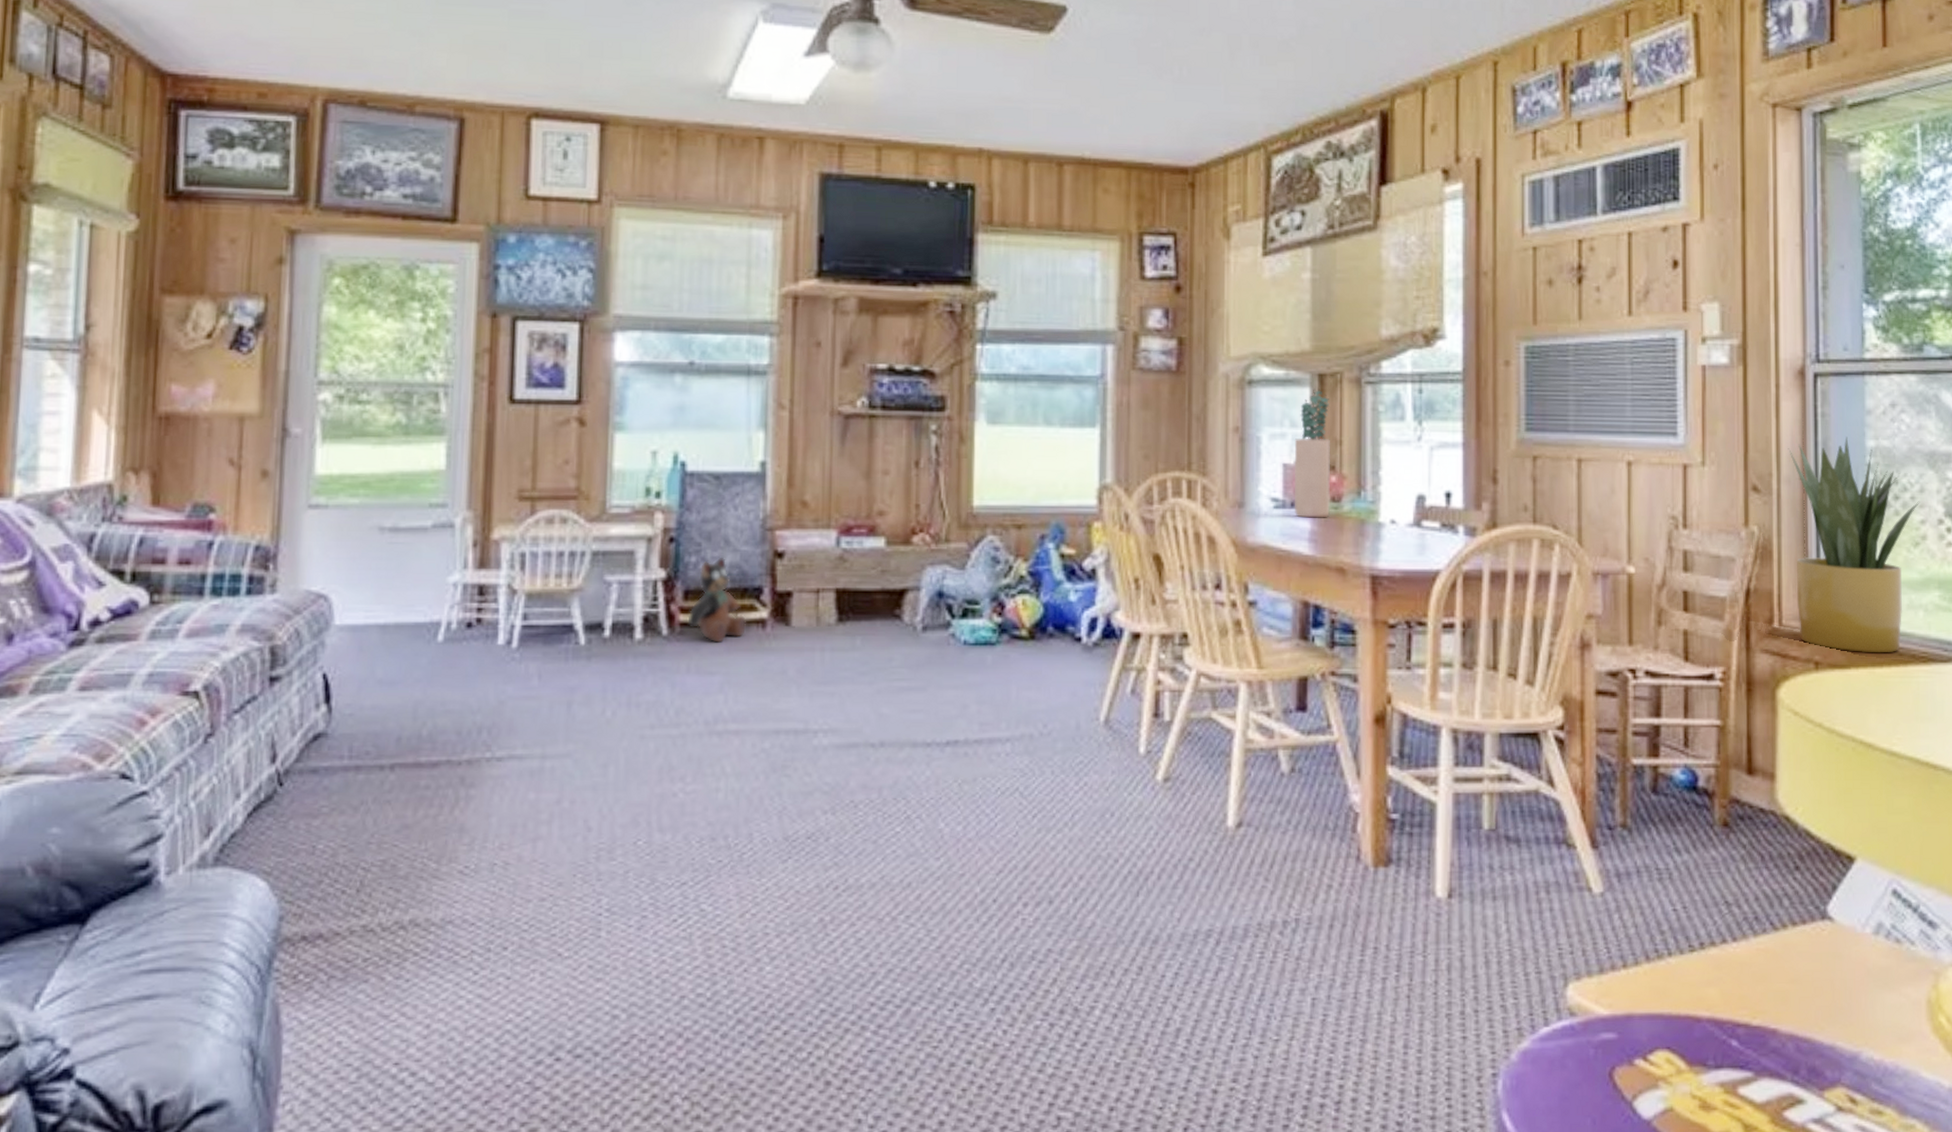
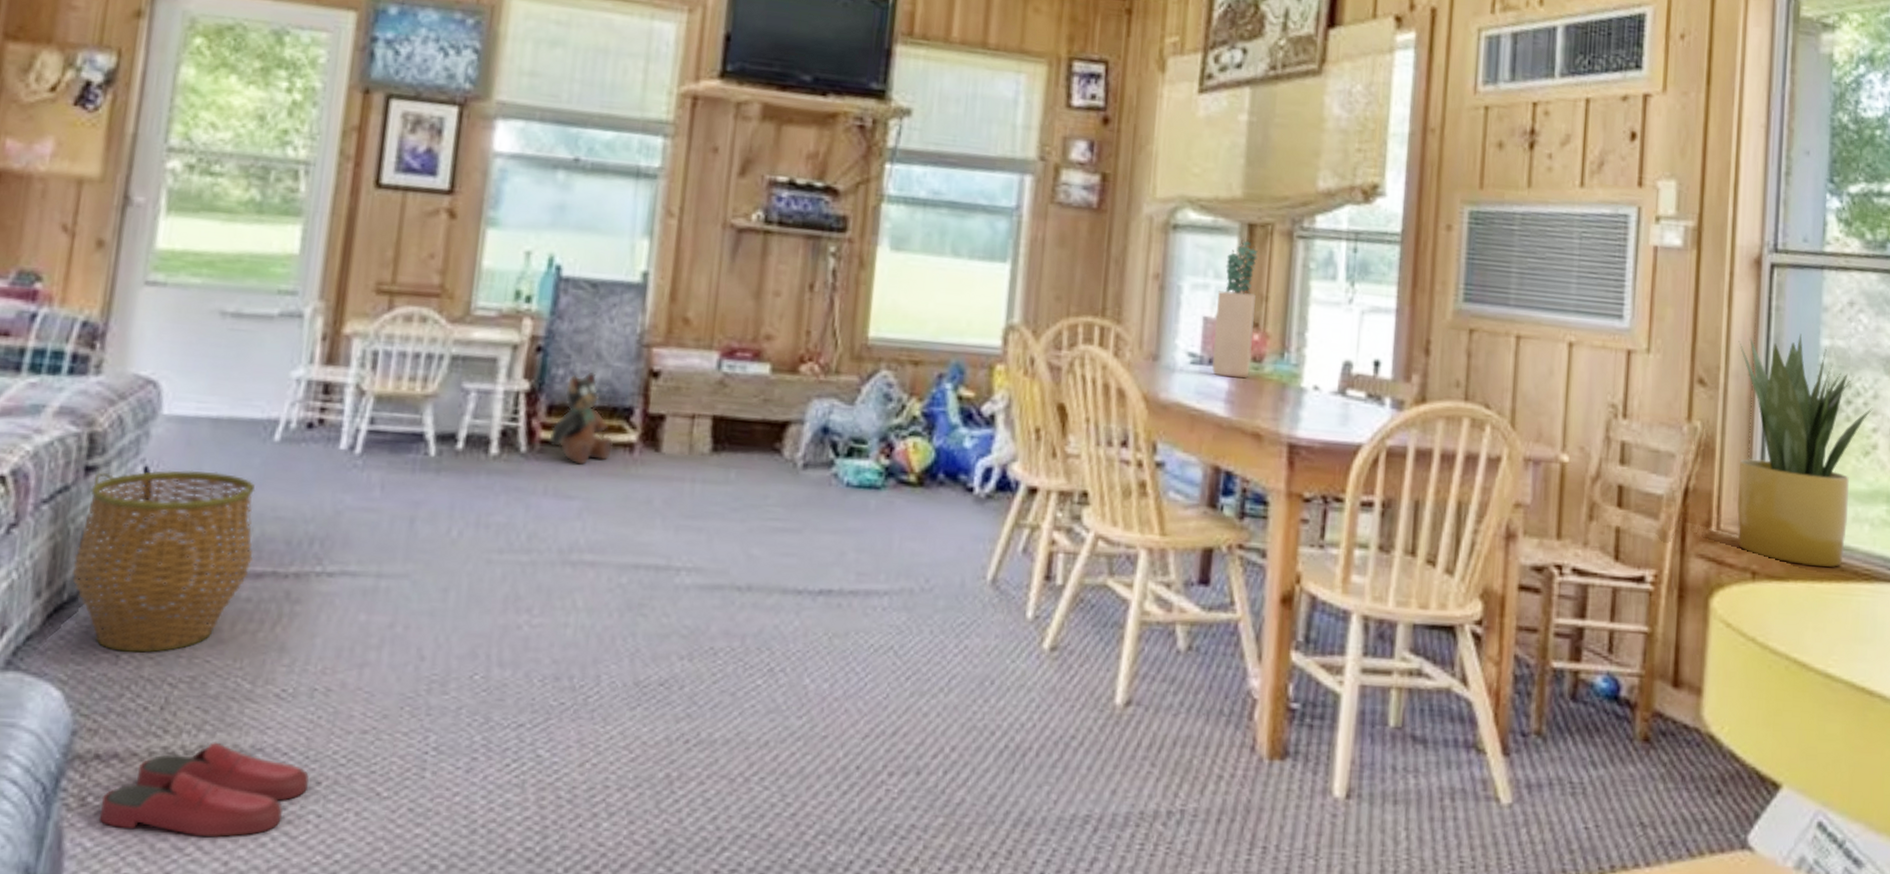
basket: none [266,673,428,843] -> present [72,470,256,653]
slippers: none [310,918,496,1004] -> present [99,742,309,838]

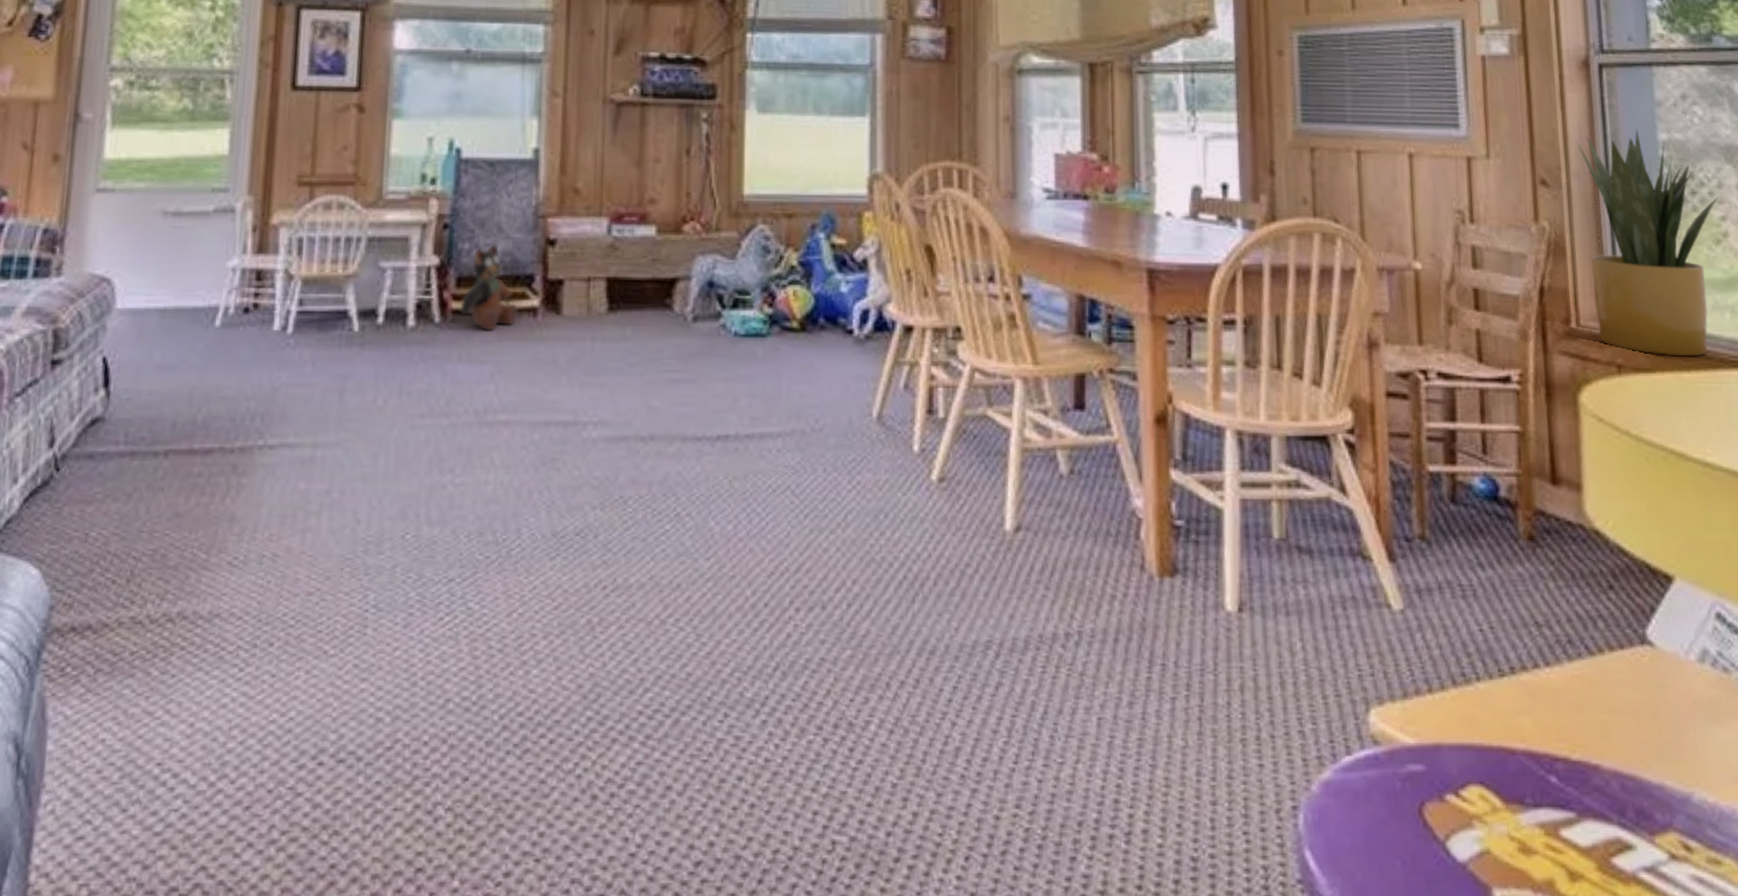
basket: present [72,470,256,653] -> none [43,358,202,531]
slippers: present [99,742,309,838] -> none [77,610,262,701]
vase: present [1211,234,1258,379] -> none [1066,73,1104,210]

